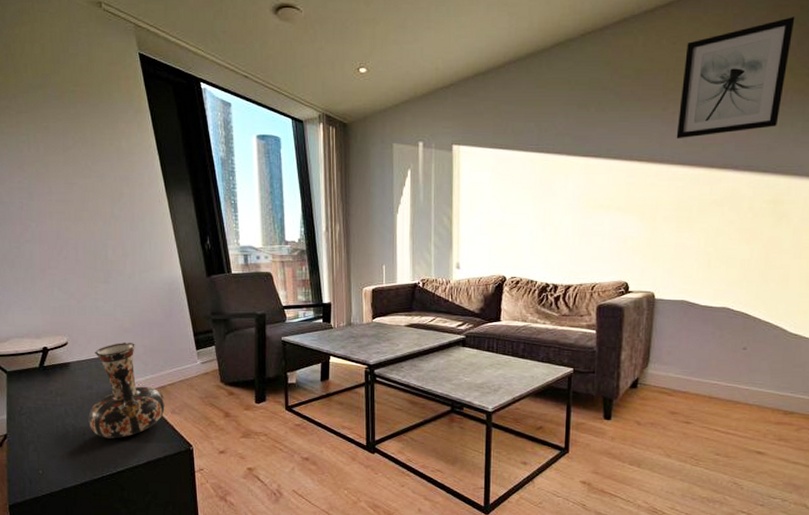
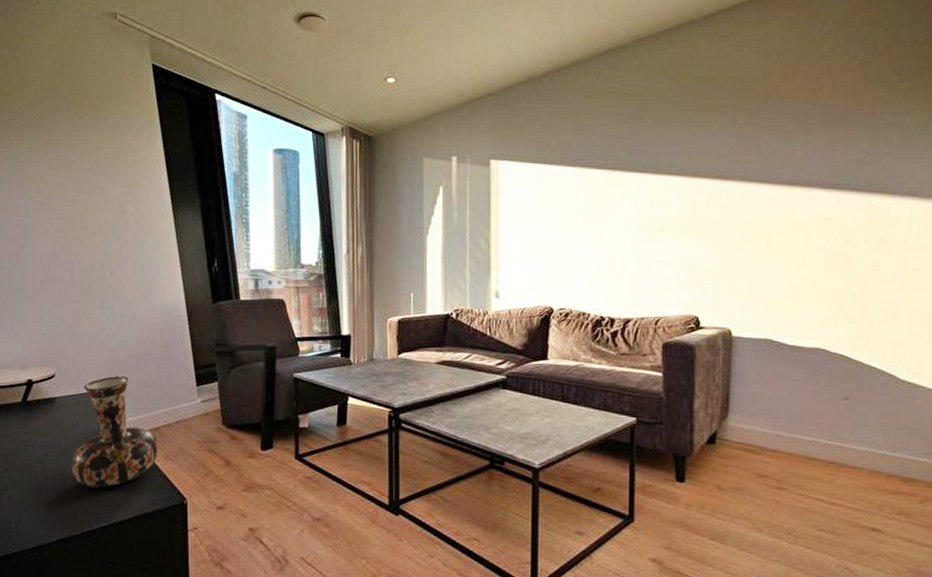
wall art: present [676,17,795,139] -> none [748,20,879,154]

